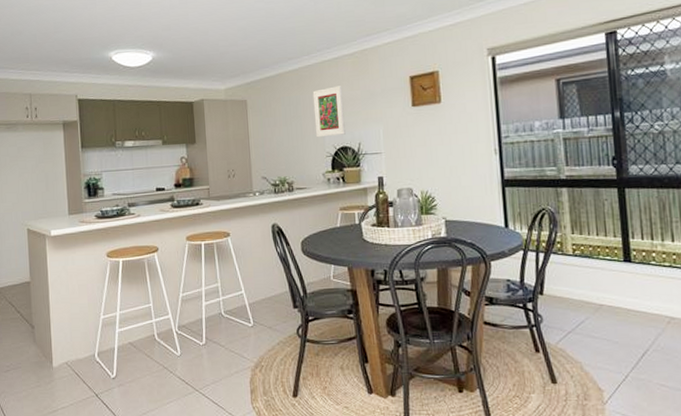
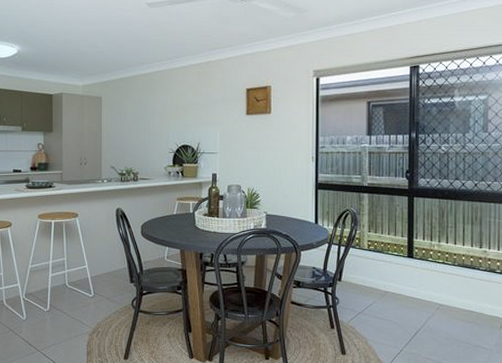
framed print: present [312,86,346,138] -> none [161,91,187,136]

